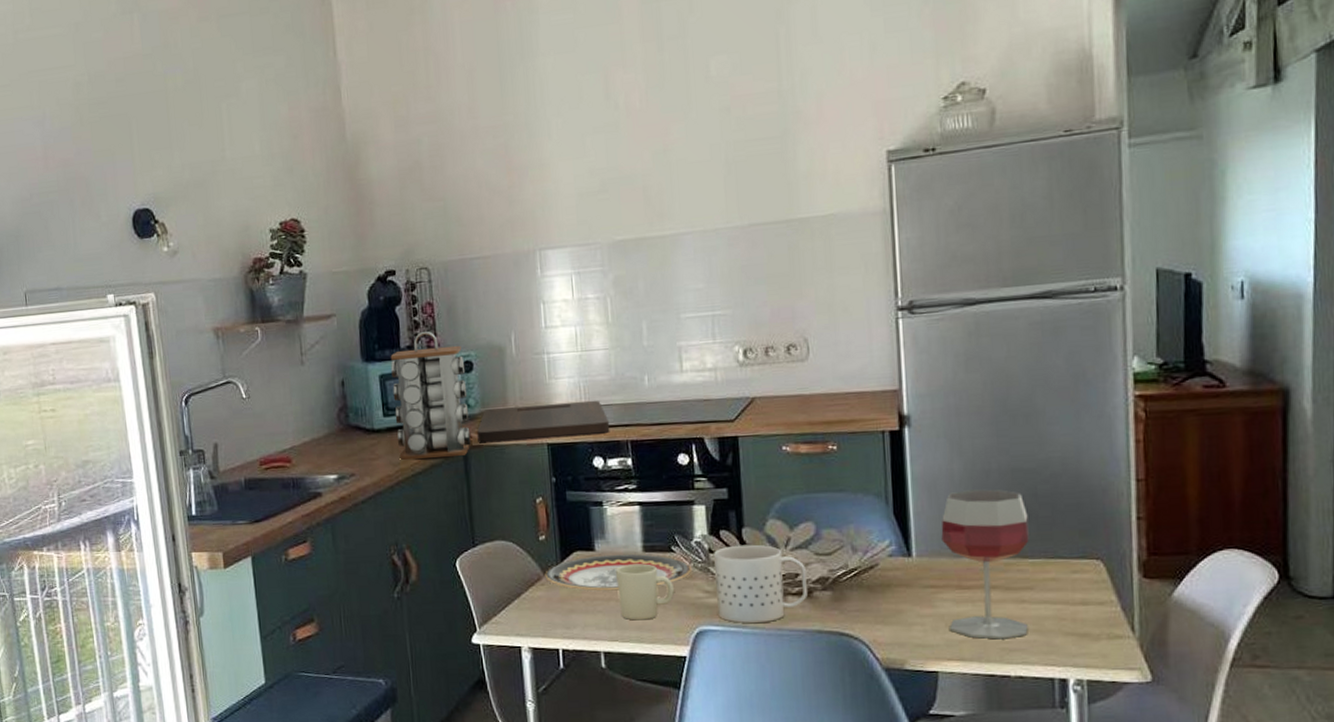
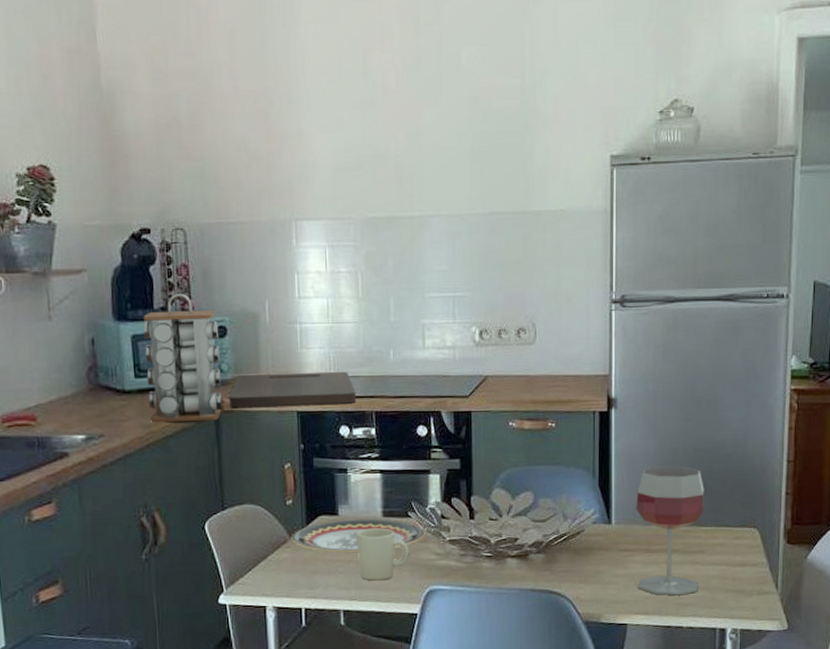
mug: present [713,544,808,624] -> none [445,511,525,584]

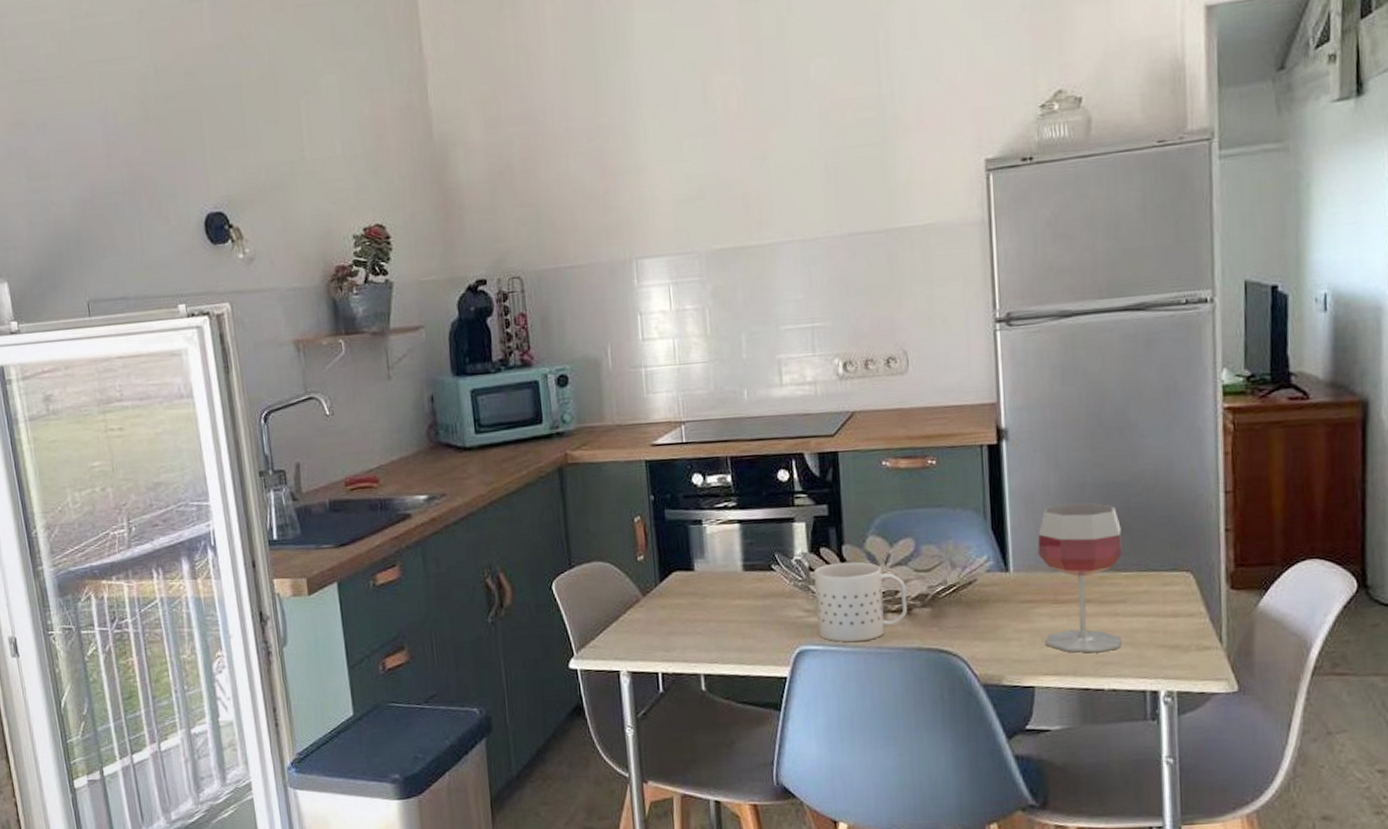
spice rack: present [143,293,223,424] -> none [482,343,567,480]
cutting board: present [229,371,357,408] -> none [573,415,709,460]
plate: present [291,518,426,554] -> none [643,573,793,613]
mug: present [356,528,409,581] -> none [715,583,775,642]
mug: none [445,511,525,584] -> present [813,561,907,643]

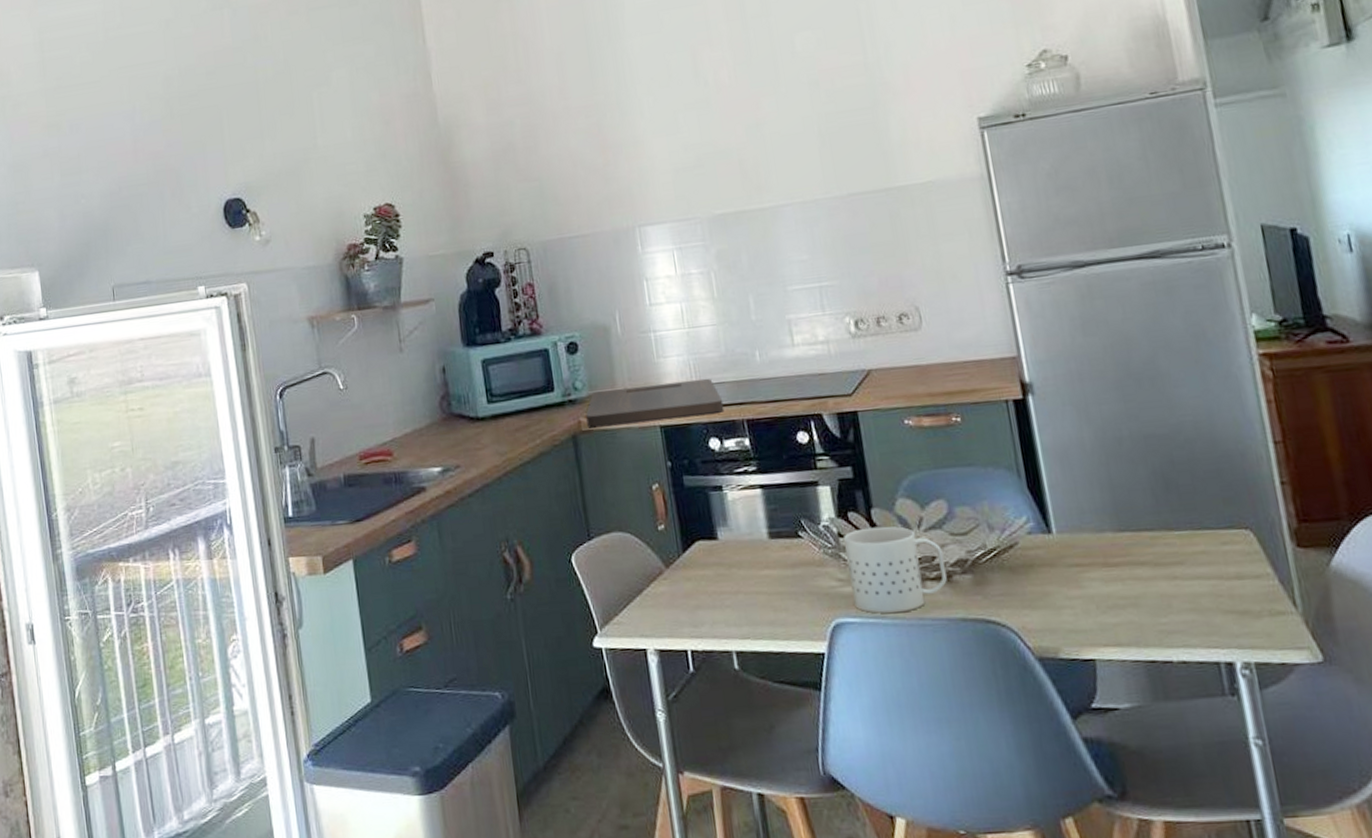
cutting board: none [573,415,709,460] -> present [586,378,725,427]
wineglass: present [1037,503,1124,653] -> none [1078,457,1185,621]

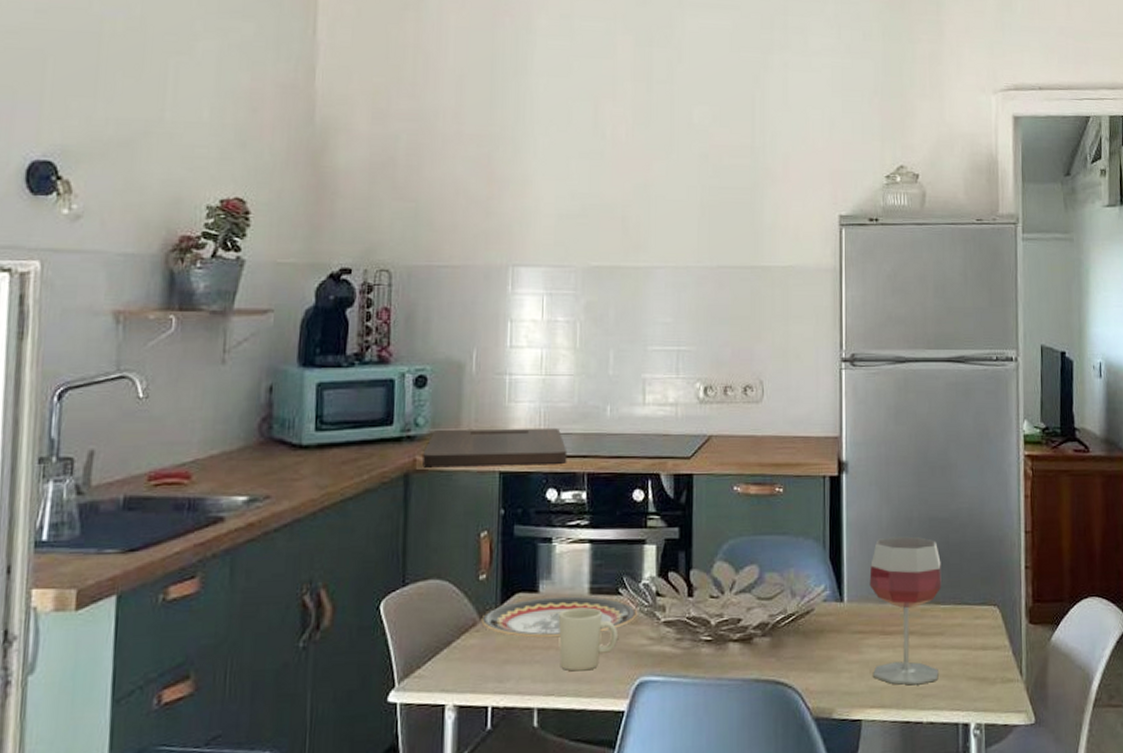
plate: none [666,541,823,584] -> present [481,596,638,639]
mug: none [741,551,806,615] -> present [558,607,618,672]
mug: present [843,526,947,614] -> none [660,587,749,673]
wineglass: none [1078,457,1185,621] -> present [869,536,943,685]

